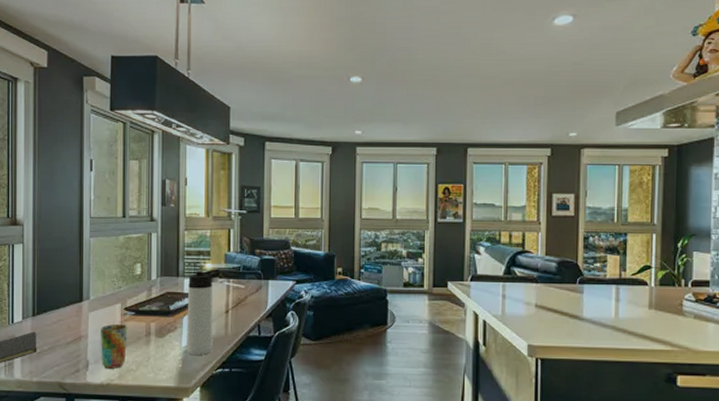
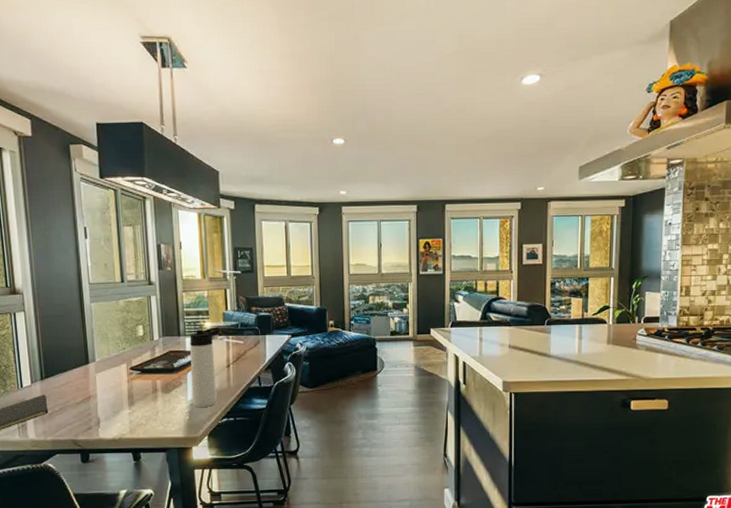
cup: present [100,323,127,369] -> none [108,382,135,424]

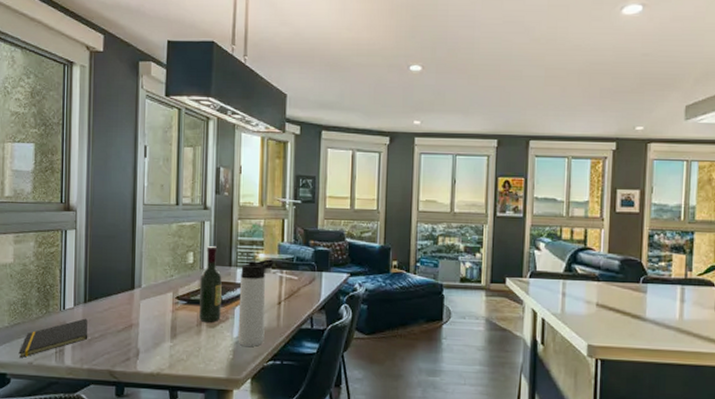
wine bottle: none [151,319,175,389] -> present [199,246,222,322]

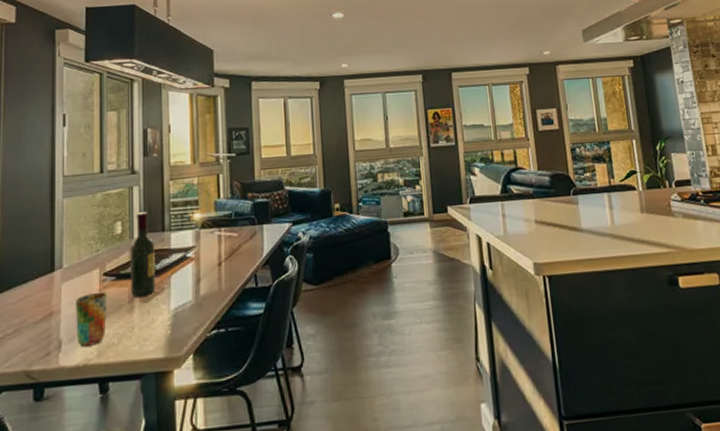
cup: none [151,312,178,358] -> present [75,291,107,347]
thermos bottle: present [238,259,276,347] -> none [175,218,213,318]

